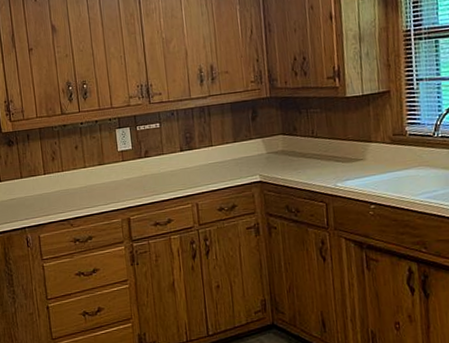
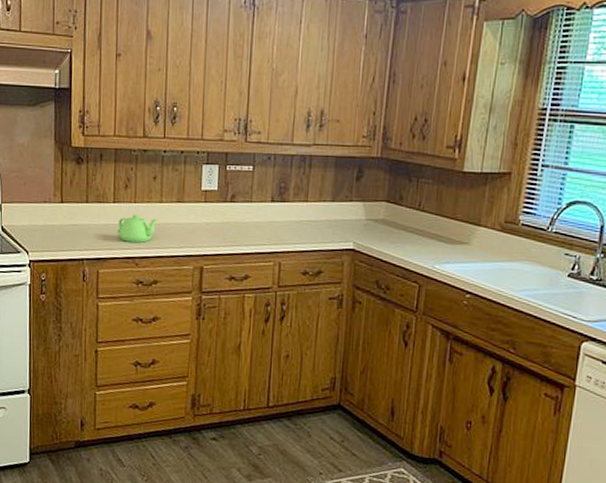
teapot: none [50,181,84,207] -> present [117,214,158,243]

